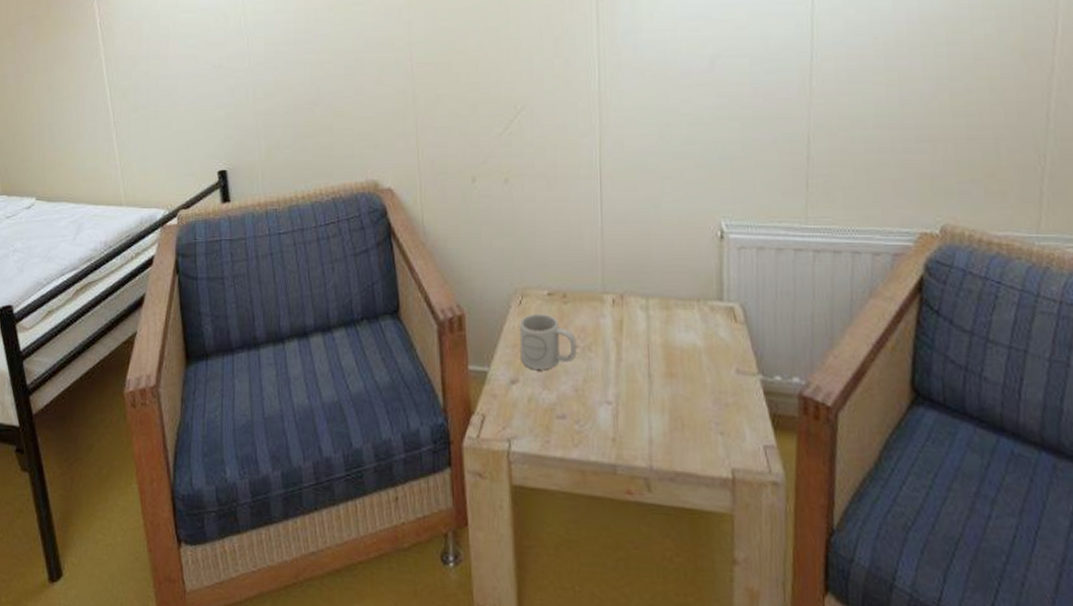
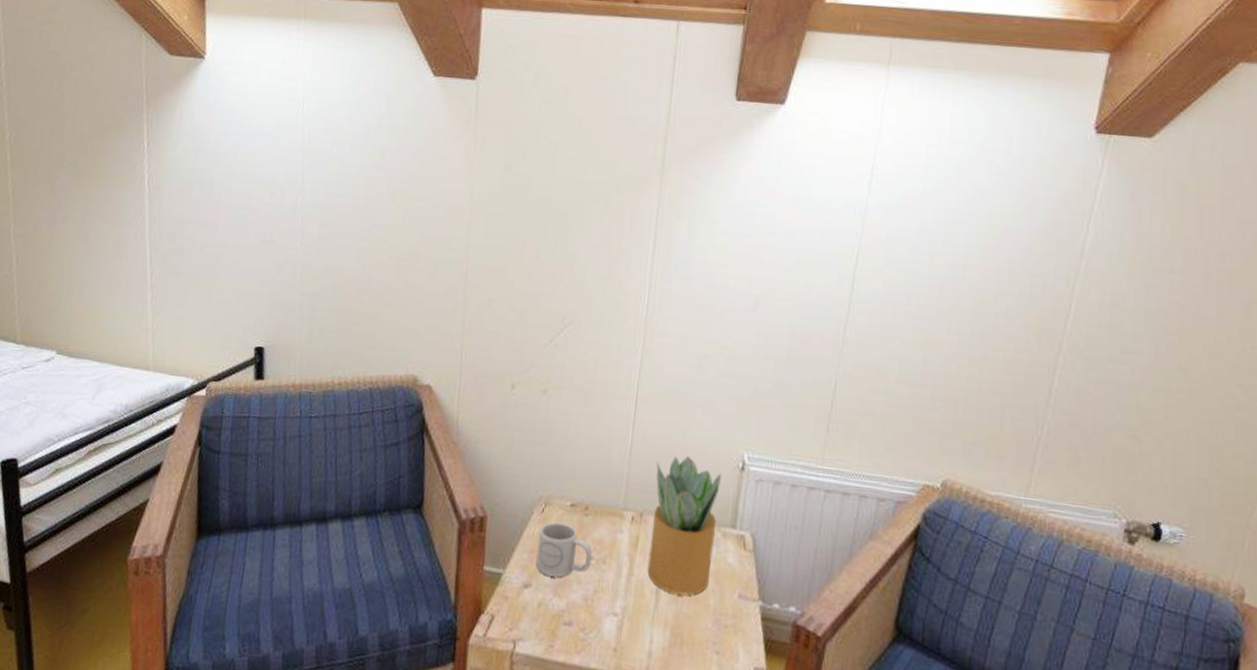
potted plant: none [631,231,703,376] -> present [647,456,721,595]

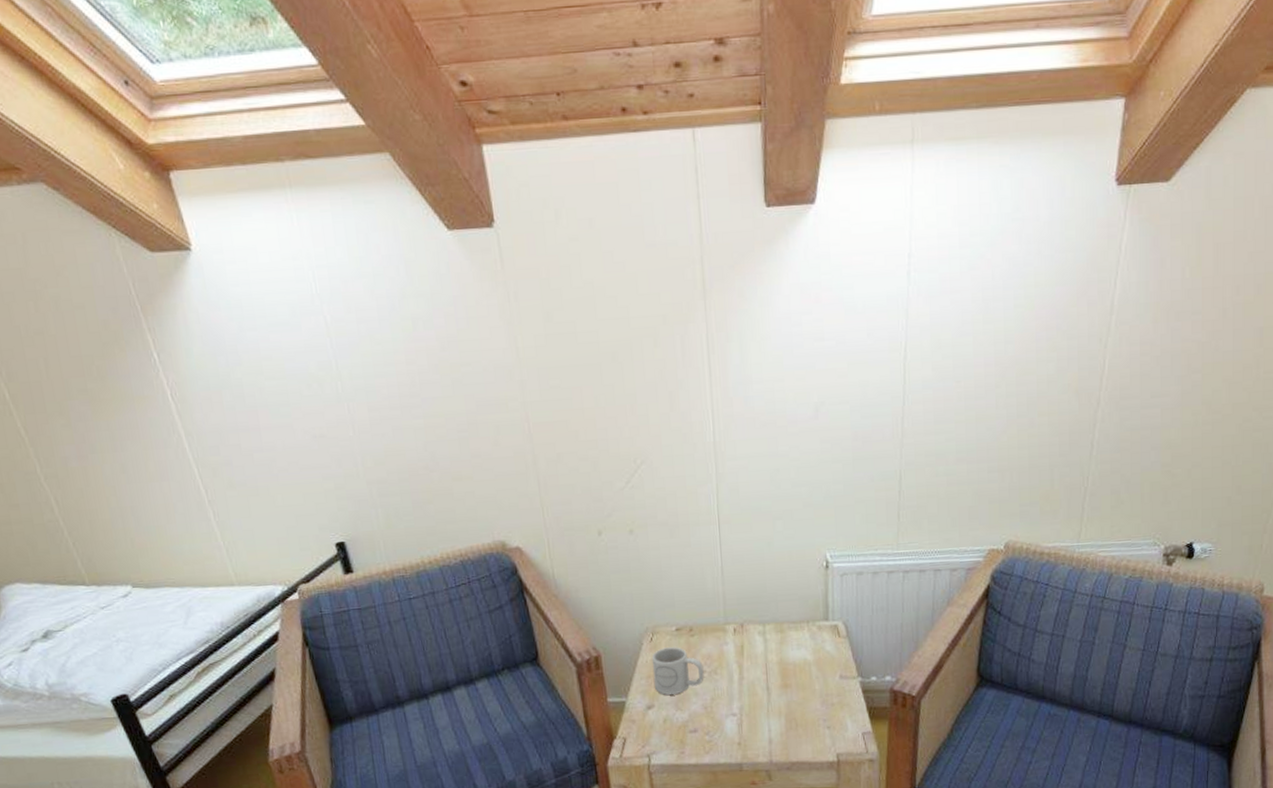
potted plant: present [647,456,721,595] -> none [748,565,812,687]

